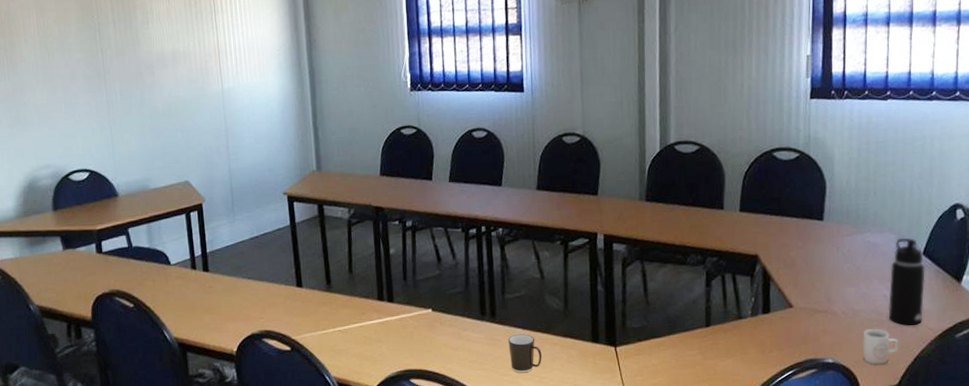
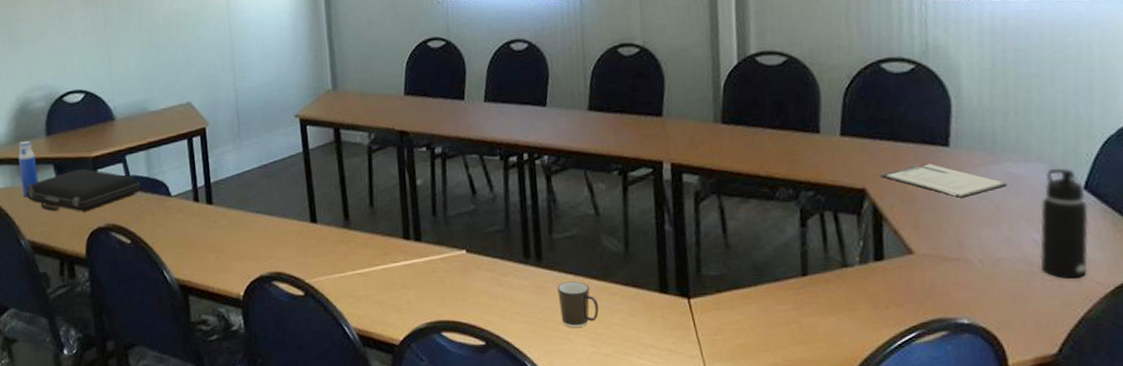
water bottle: none [26,215,46,267] -> present [18,140,38,197]
briefcase: none [34,241,143,279] -> present [25,169,141,211]
clipboard: none [770,234,866,262] -> present [881,163,1008,198]
mug: present [862,328,899,365] -> none [1007,281,1057,328]

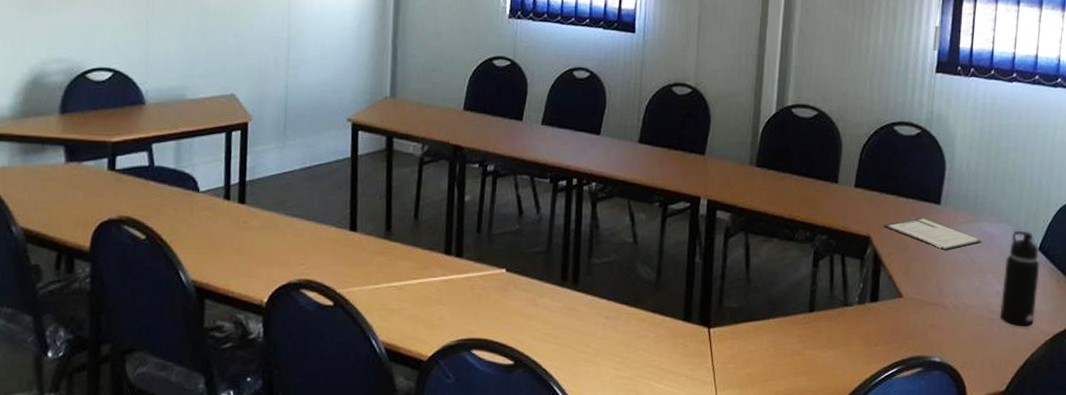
water bottle: present [18,140,38,197] -> none [21,116,44,180]
briefcase: present [25,169,141,211] -> none [26,154,166,200]
mug: present [557,281,599,328] -> none [589,305,626,352]

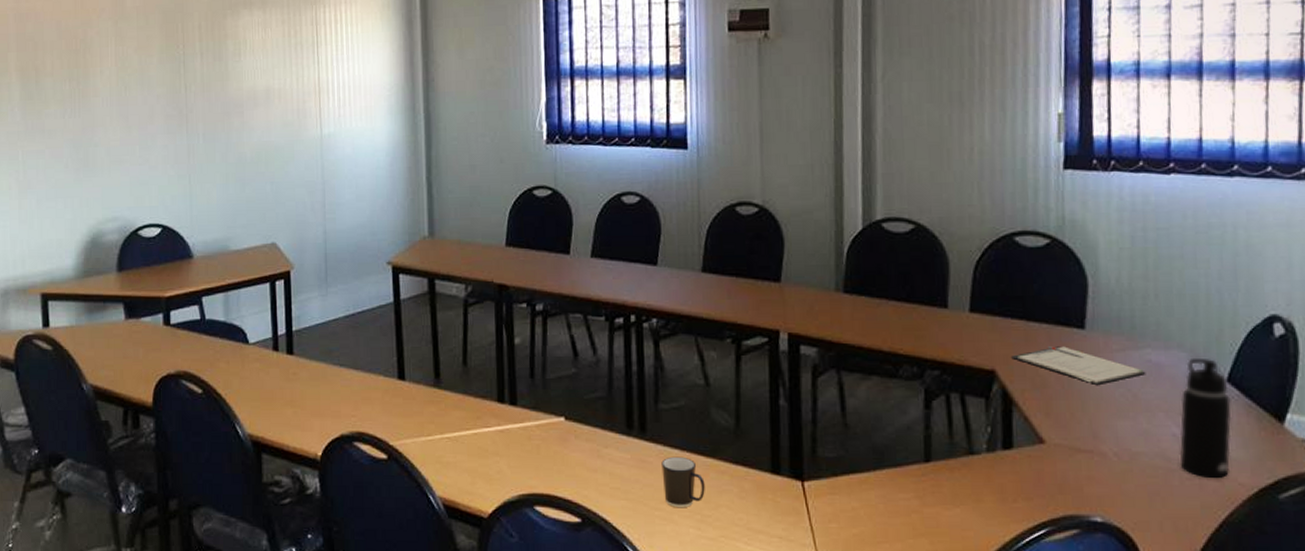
mug: none [589,305,626,352] -> present [661,456,705,508]

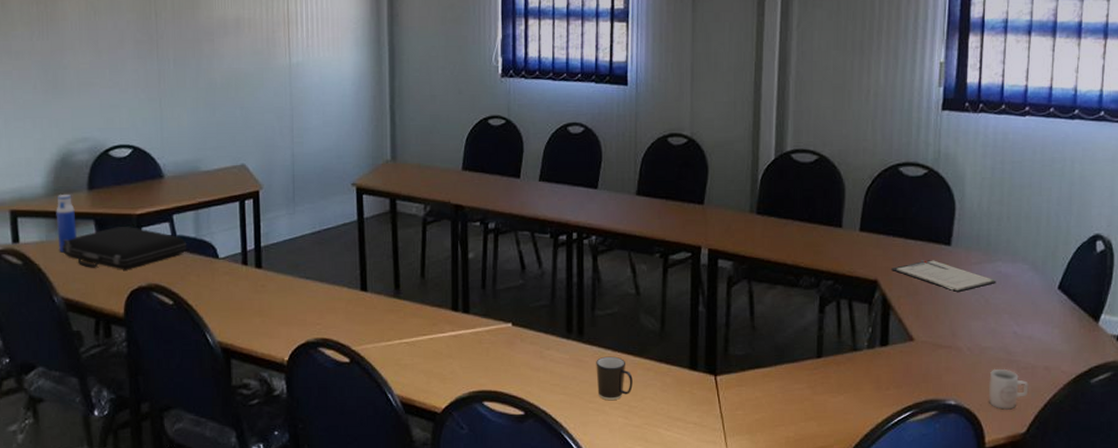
water bottle: none [85,275,106,338] -> present [56,193,77,253]
briefcase: none [92,310,217,355] -> present [62,227,187,269]
mug: none [1144,478,1197,530] -> present [988,368,1029,410]
water bottle: present [1179,357,1232,479] -> none [1018,269,1060,368]

